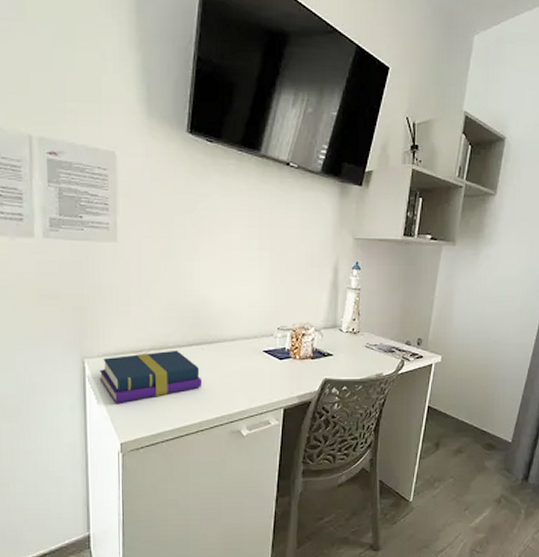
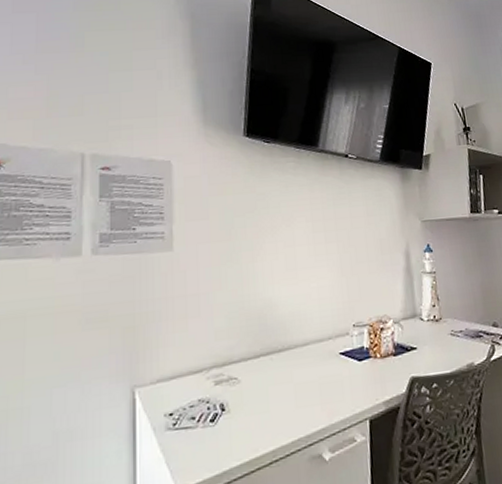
book: present [99,350,203,403] -> none [152,364,274,440]

